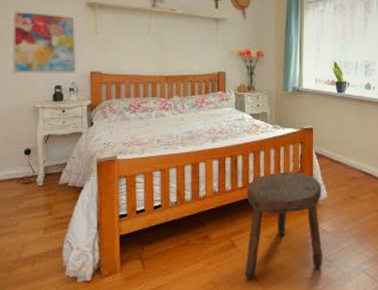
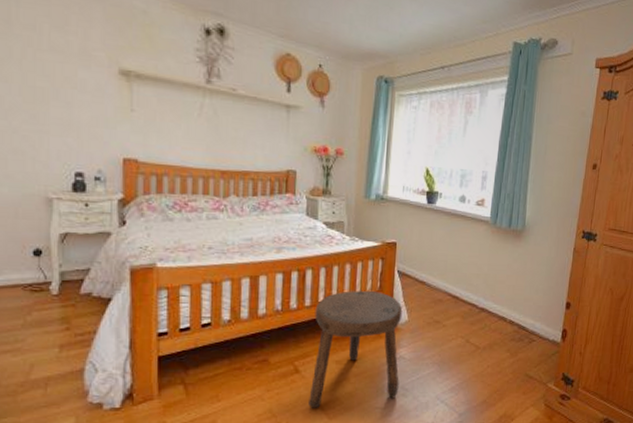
wall art: present [12,10,76,73] -> none [15,70,105,159]

